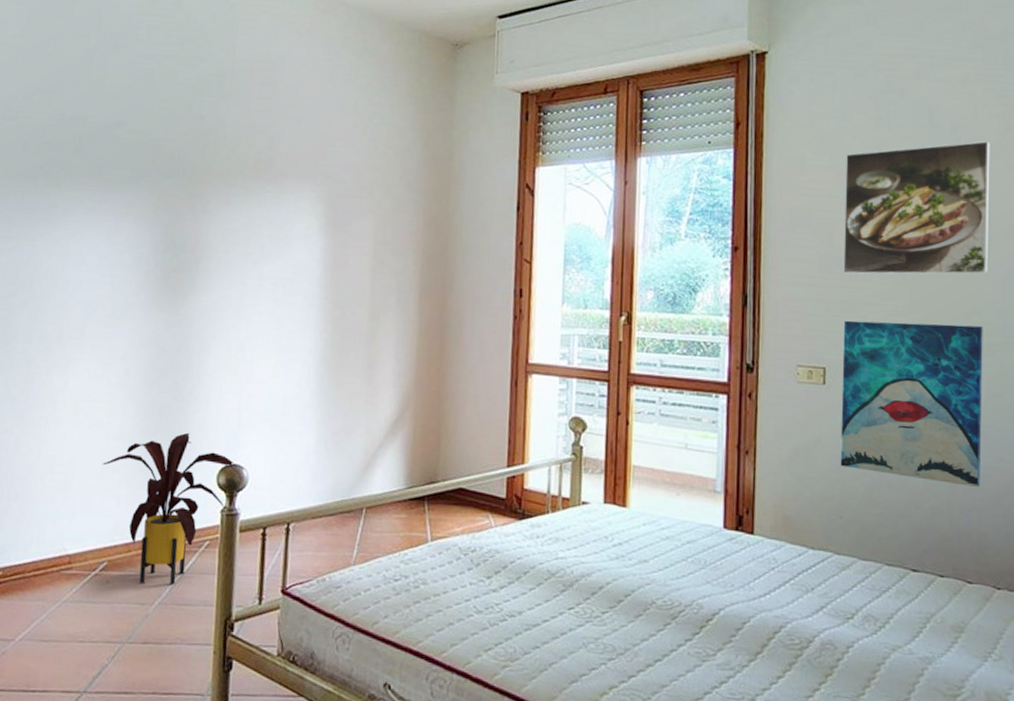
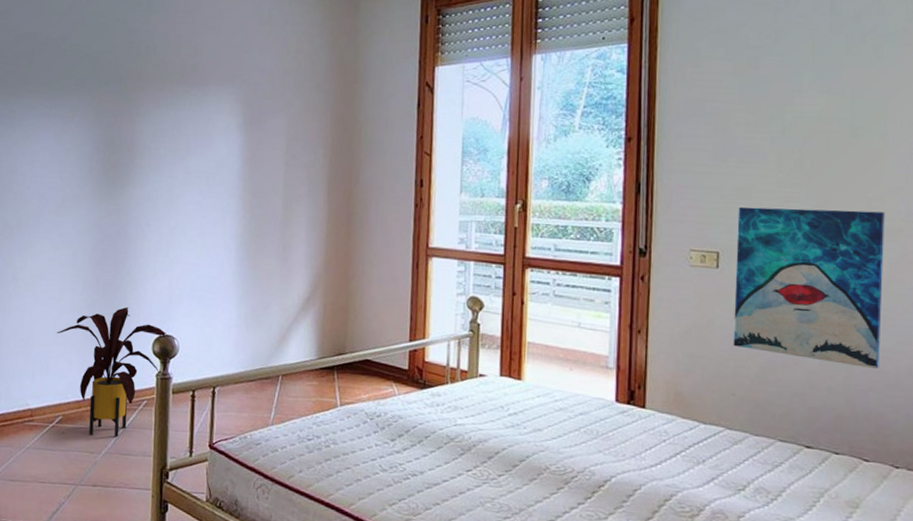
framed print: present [843,140,990,275] -> none [738,27,896,163]

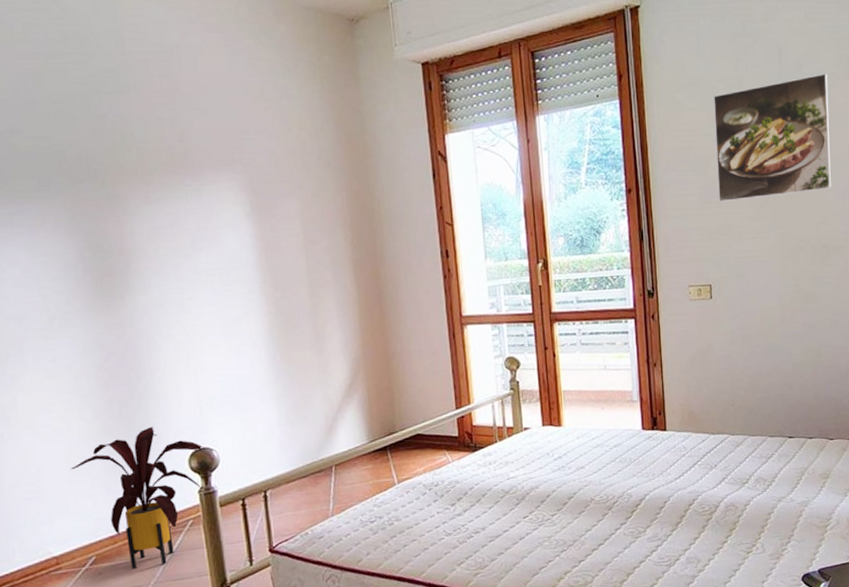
wall art: present [733,206,885,369] -> none [722,233,835,365]
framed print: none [738,27,896,163] -> present [714,73,831,202]

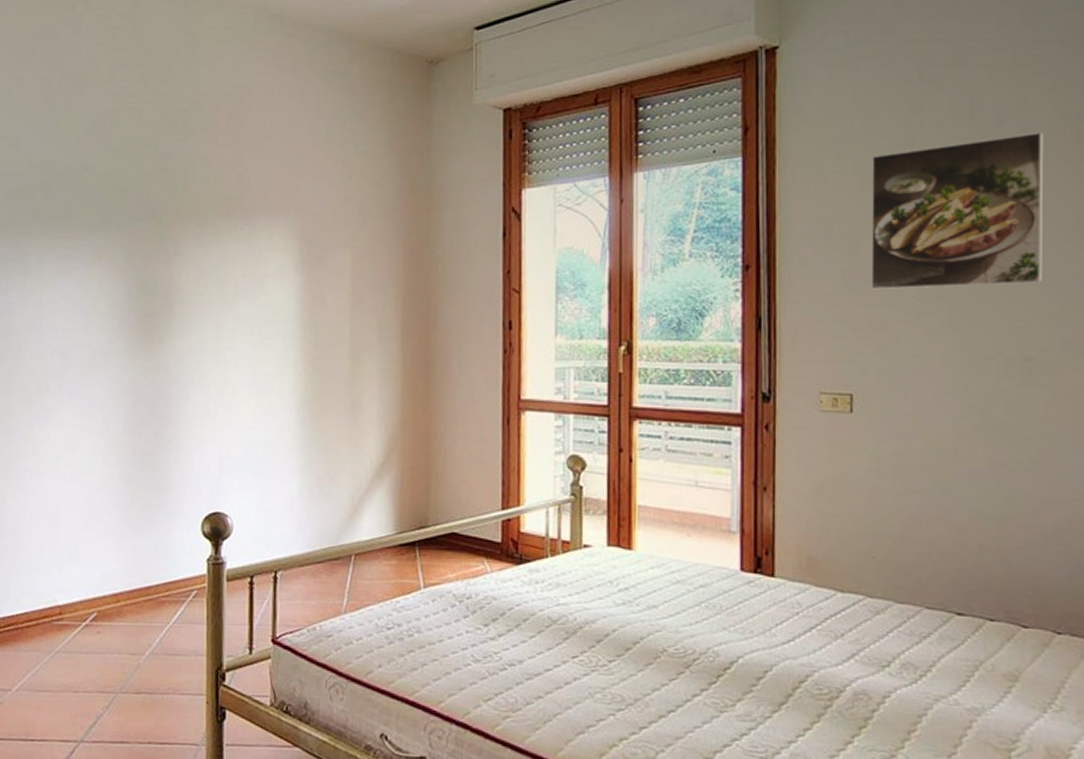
house plant: present [70,426,203,569] -> none [87,481,218,635]

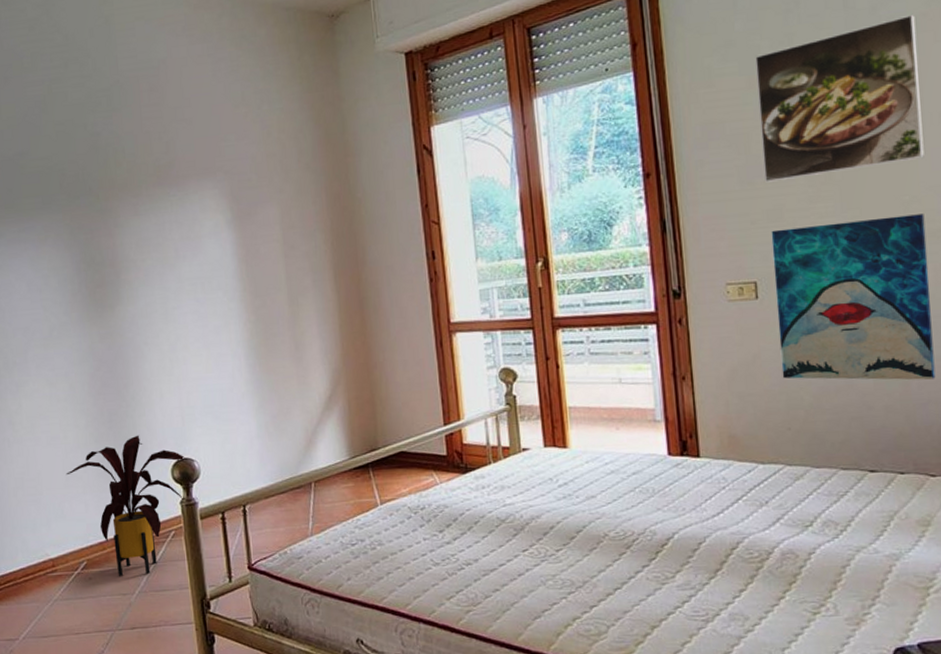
house plant: none [87,481,218,635] -> present [65,435,185,576]
wall art: none [871,341,1038,522] -> present [771,214,936,380]

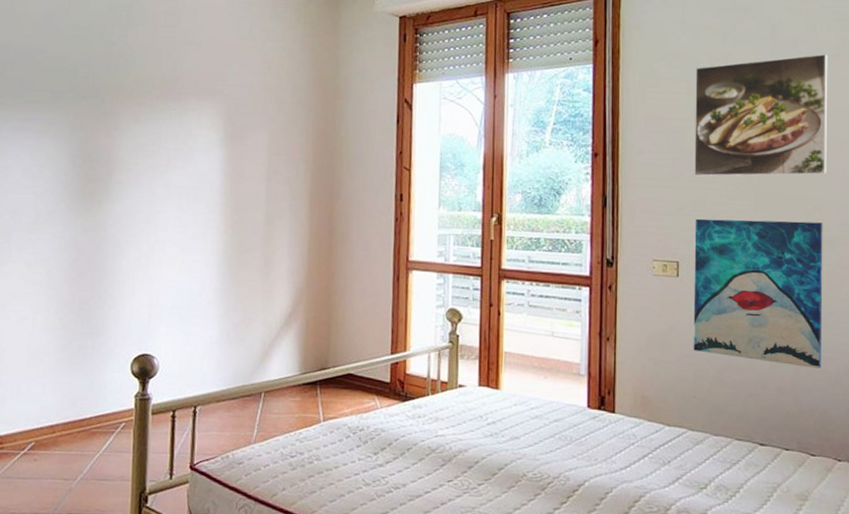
house plant: present [65,435,185,576] -> none [28,326,146,462]

